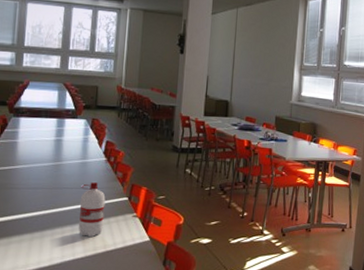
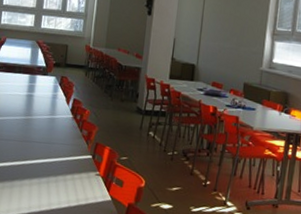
water bottle: present [78,181,106,237] -> none [44,137,71,191]

